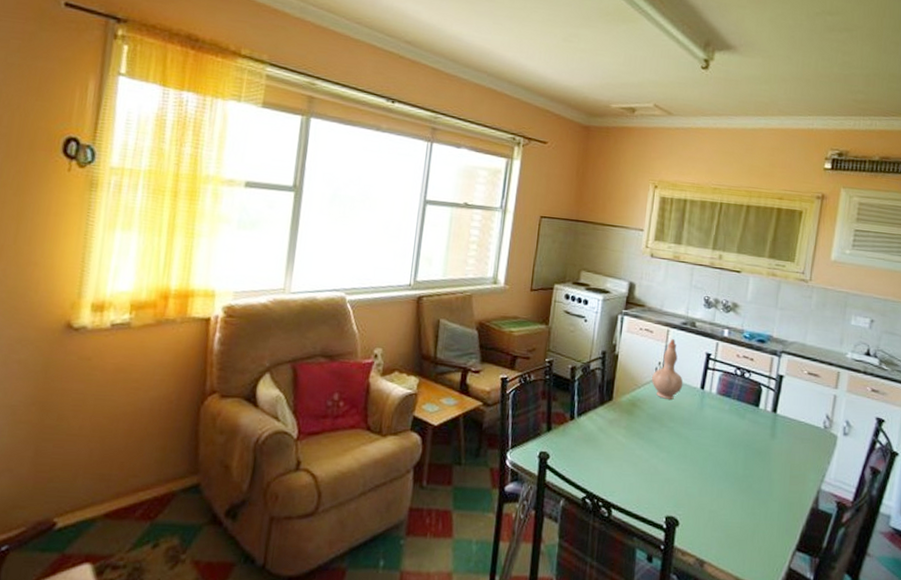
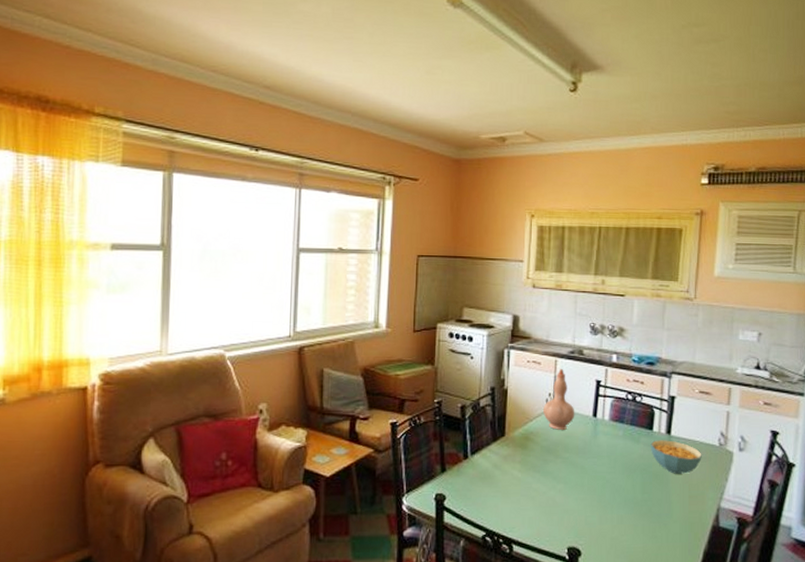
cereal bowl: none [755,417,806,453] -> present [650,440,702,474]

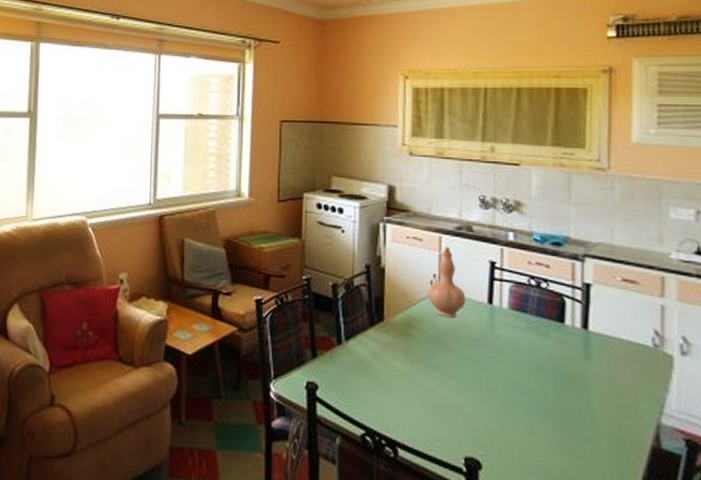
cereal bowl: present [650,440,702,474] -> none [562,335,631,379]

